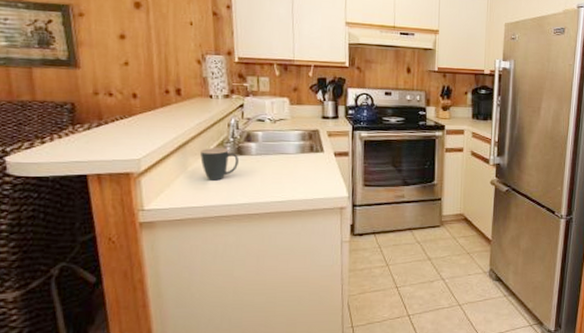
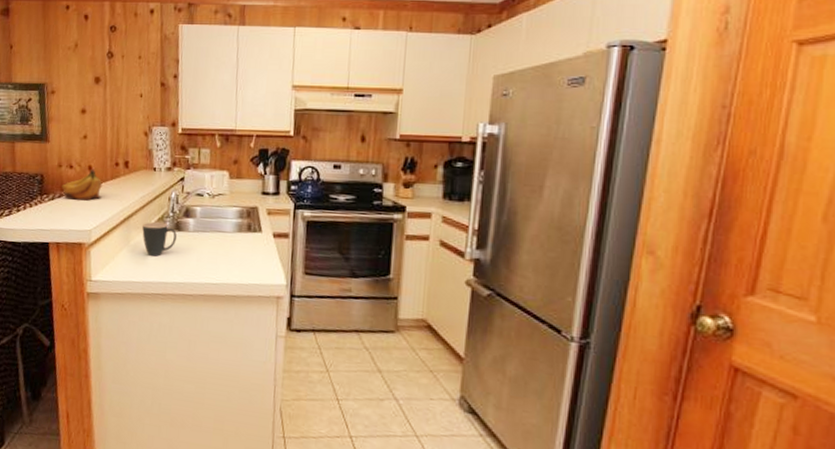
fruit: none [100,96,151,130] -> present [62,169,103,201]

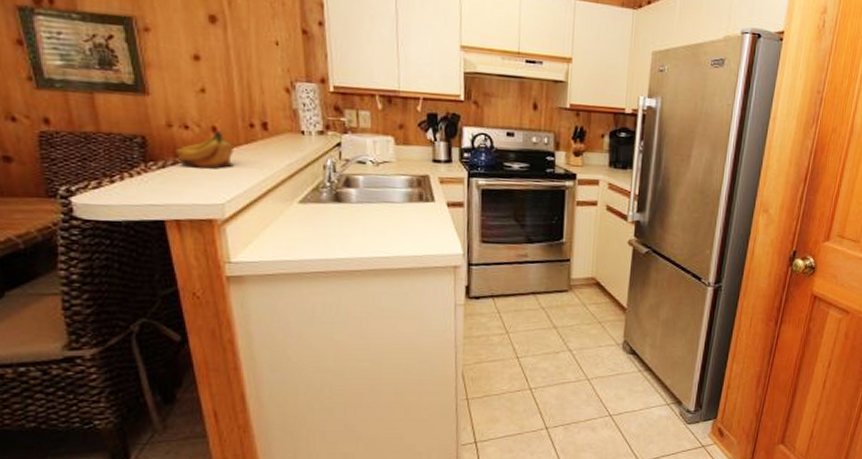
mug: present [142,221,178,257] -> none [293,192,338,231]

